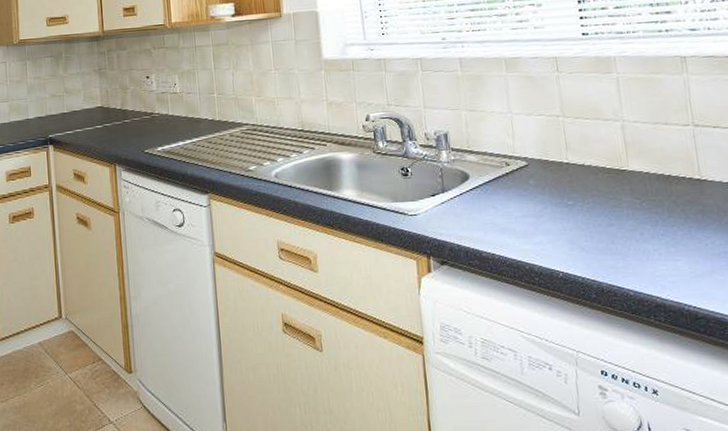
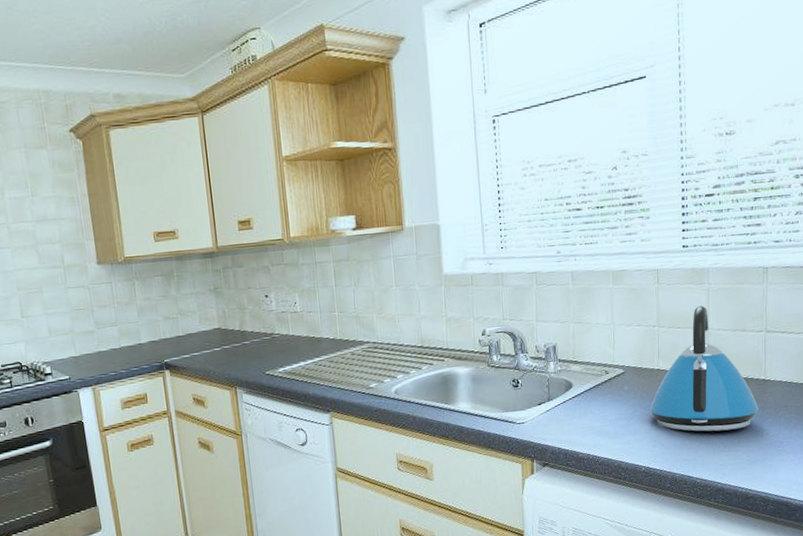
kettle: none [562,95,698,236] -> present [650,305,759,432]

